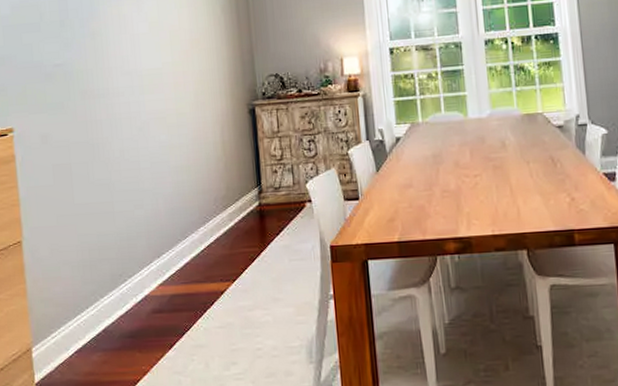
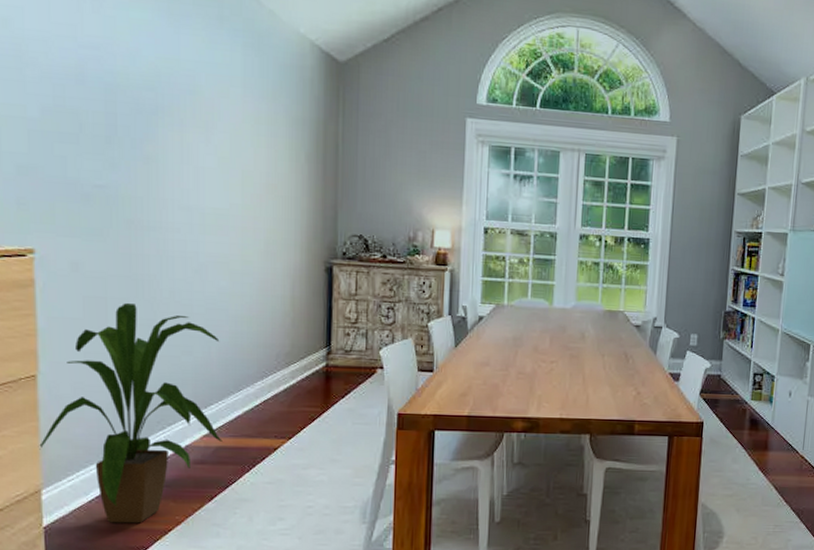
house plant: none [27,166,176,377] -> present [39,303,223,524]

